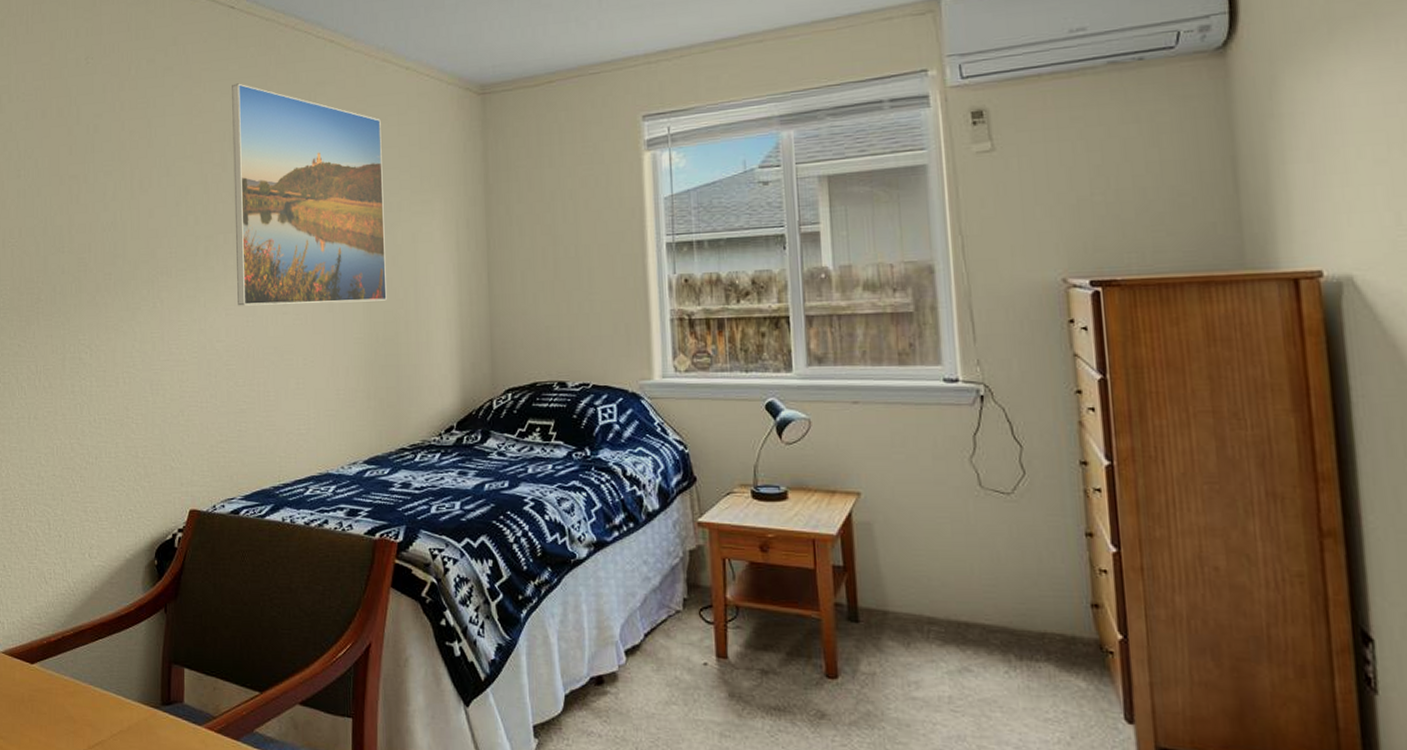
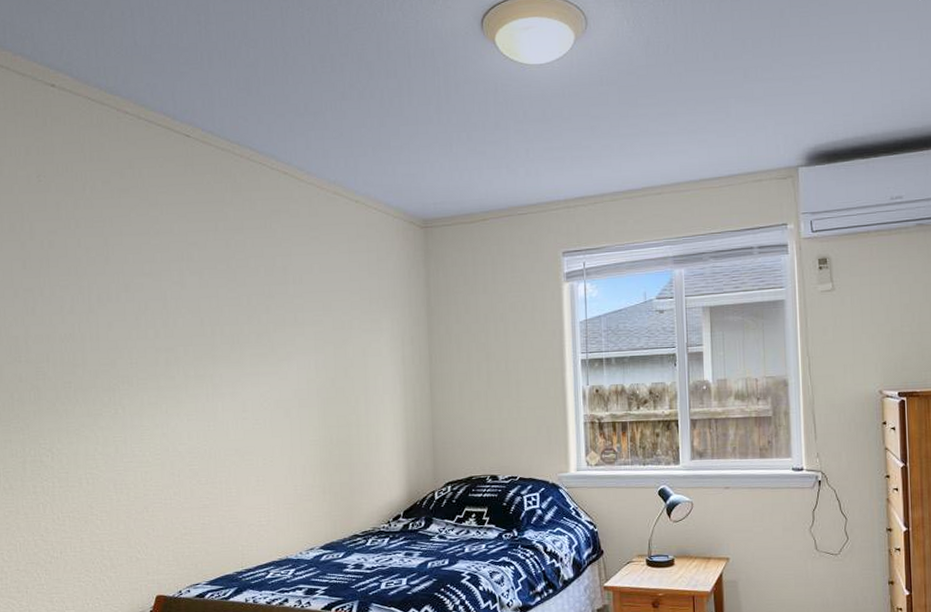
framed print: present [232,83,387,306] -> none [189,207,340,412]

